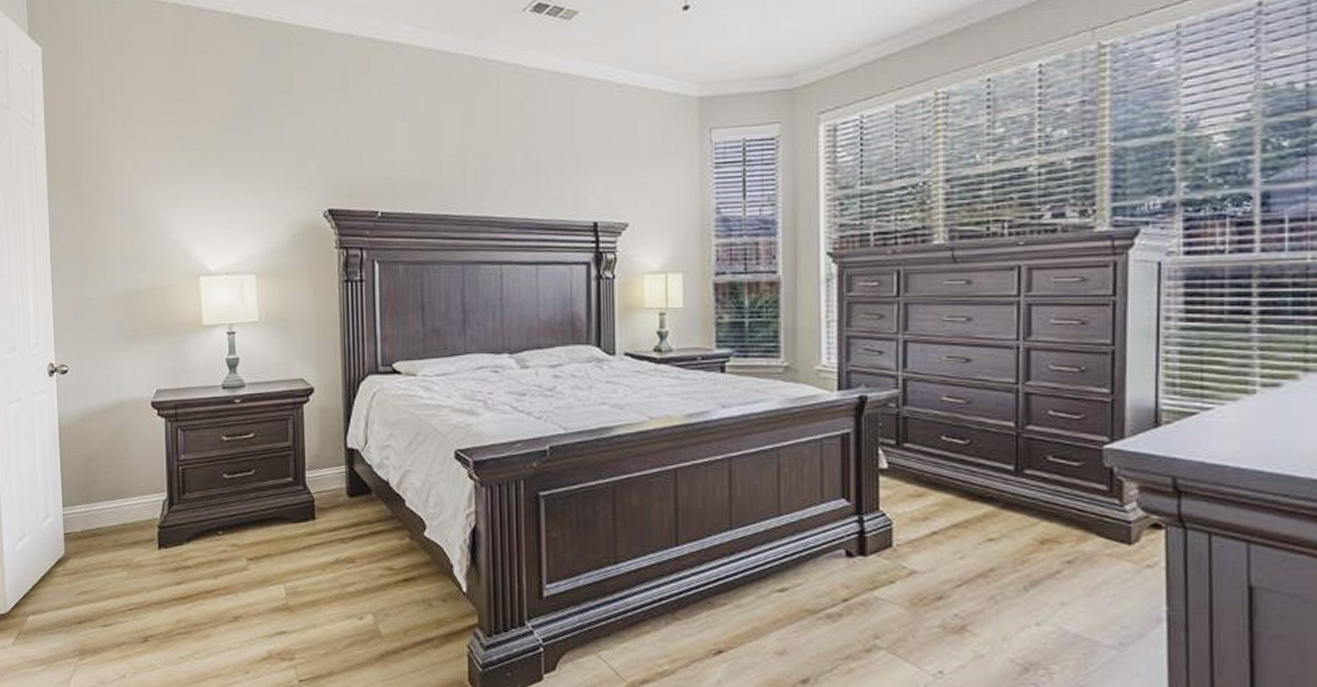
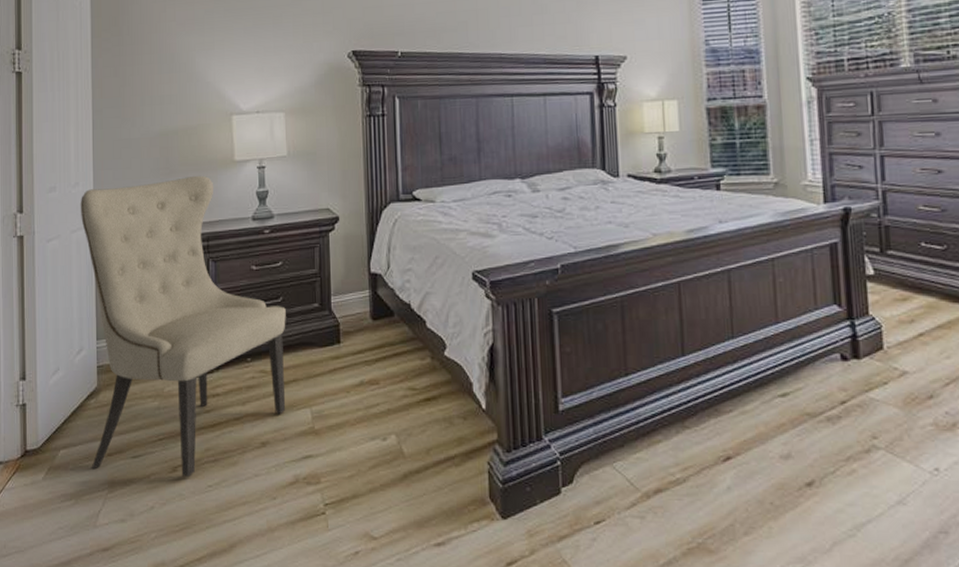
chair: none [41,339,259,649] -> present [80,175,286,478]

